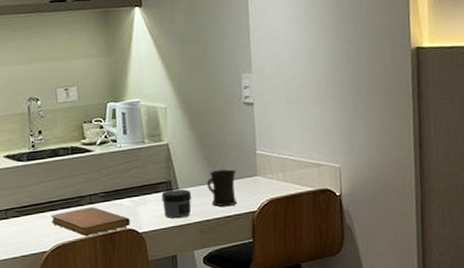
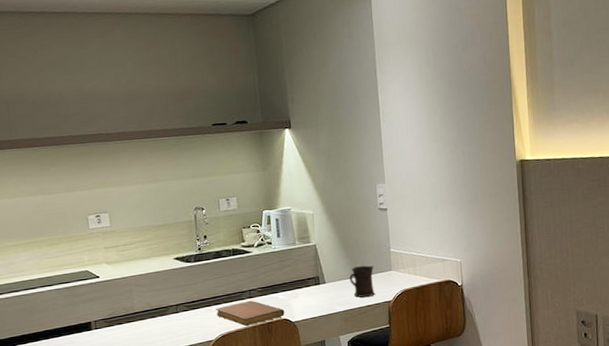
jar: present [161,189,192,219] -> none [311,283,337,309]

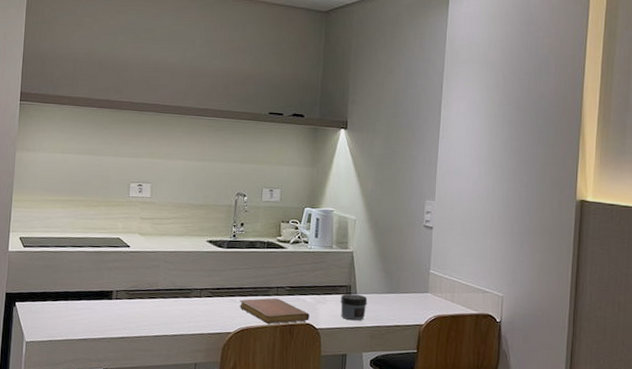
jar: none [311,283,337,309] -> present [340,293,368,321]
mug: present [349,265,375,298] -> none [382,282,410,317]

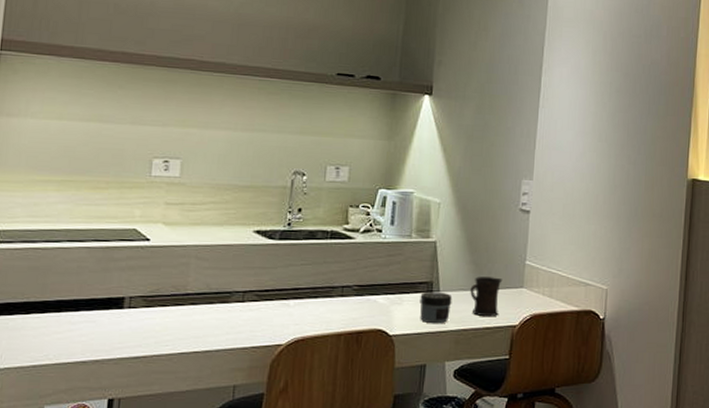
notebook: present [240,298,310,324] -> none [294,300,382,332]
mug: none [382,282,410,317] -> present [470,277,503,317]

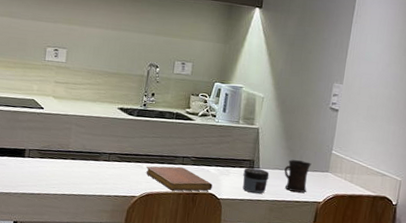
notebook: none [294,300,382,332] -> present [146,166,213,191]

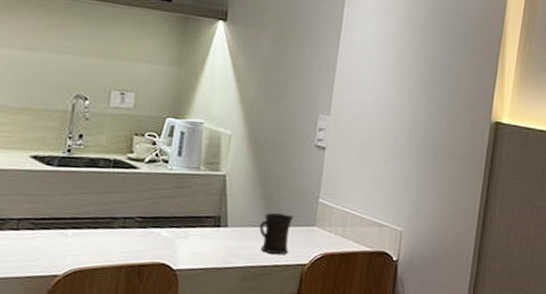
notebook: present [146,166,213,191] -> none [72,231,165,264]
jar: present [242,167,270,194] -> none [206,226,241,260]

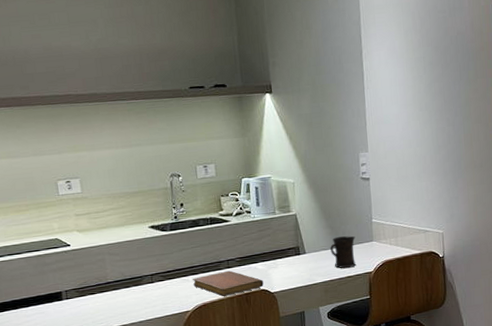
notebook: none [72,231,165,264] -> present [193,270,264,296]

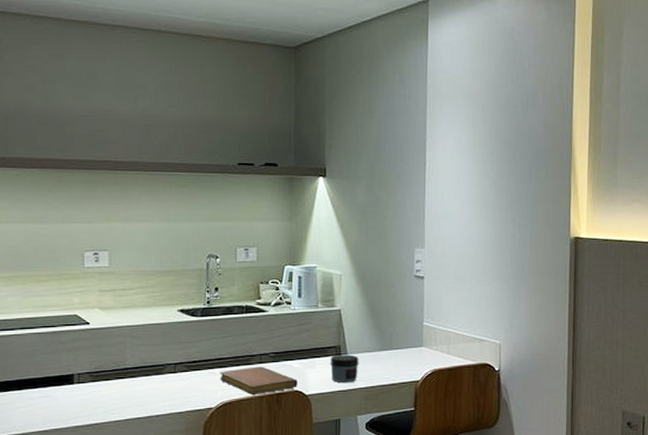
jar: none [290,253,317,280] -> present [330,354,359,383]
mug: present [330,236,356,269] -> none [375,338,403,375]

